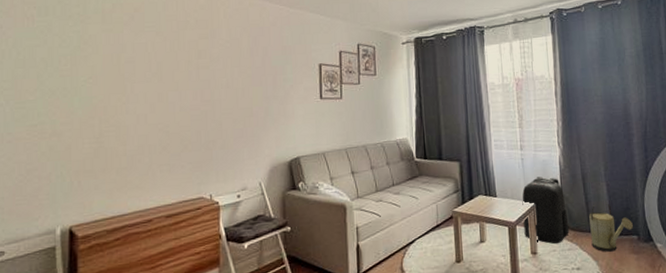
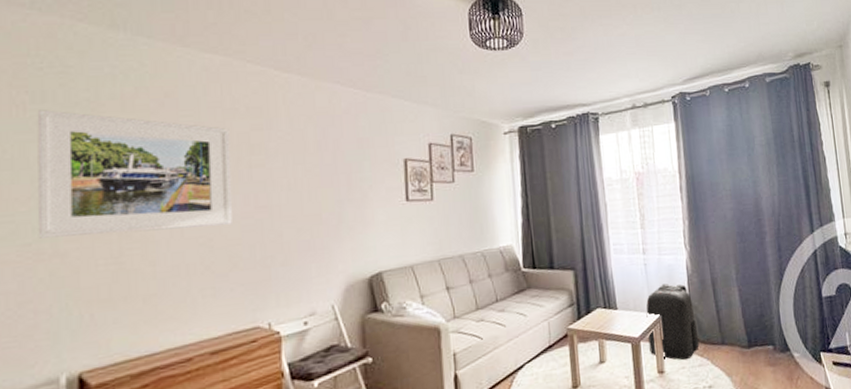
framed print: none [41,21,184,121] -> present [37,109,233,239]
watering can: present [589,203,633,252] -> none [720,310,768,366]

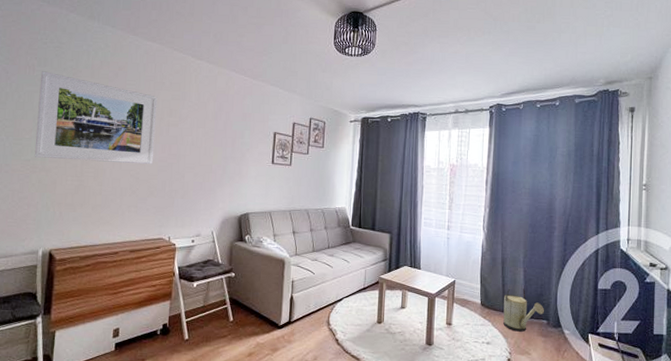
backpack: present [646,283,700,361] -> none [442,256,484,319]
watering can: none [720,310,768,366] -> present [503,287,544,332]

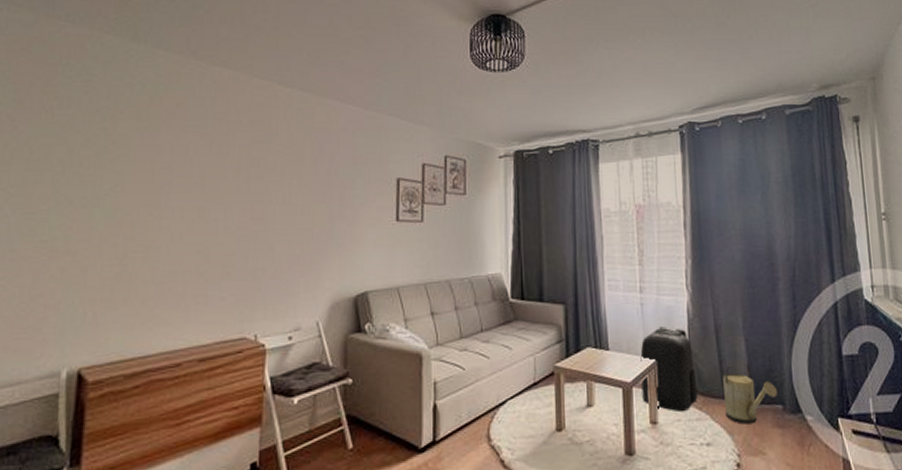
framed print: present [34,71,158,165] -> none [53,115,232,237]
backpack: none [442,256,484,319] -> present [640,327,698,413]

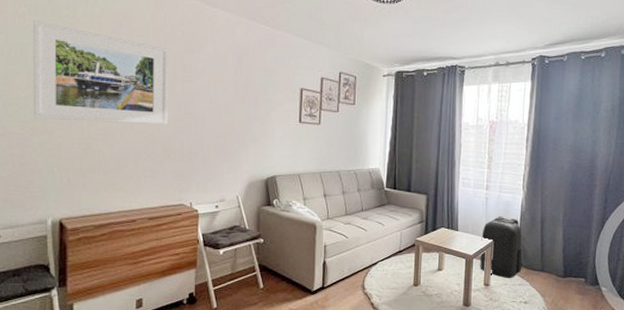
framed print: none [53,115,232,237] -> present [32,20,169,126]
watering can: present [723,362,777,425] -> none [541,246,582,290]

